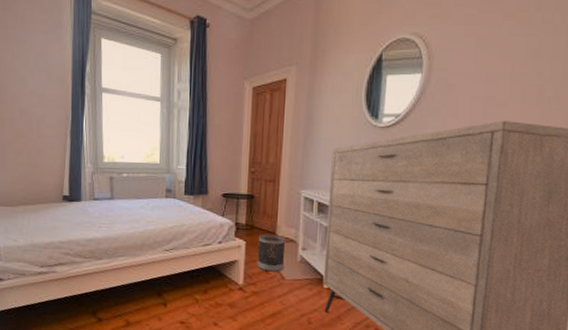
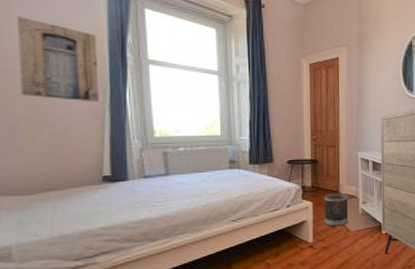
wall art: none [9,54,64,129] -> present [16,16,99,103]

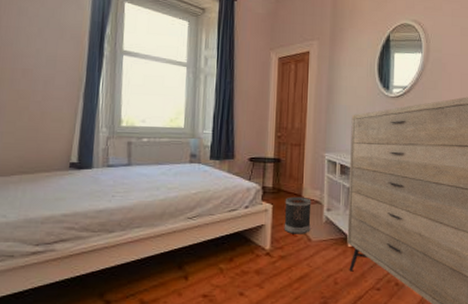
wall art: present [16,16,99,103] -> none [9,9,80,91]

